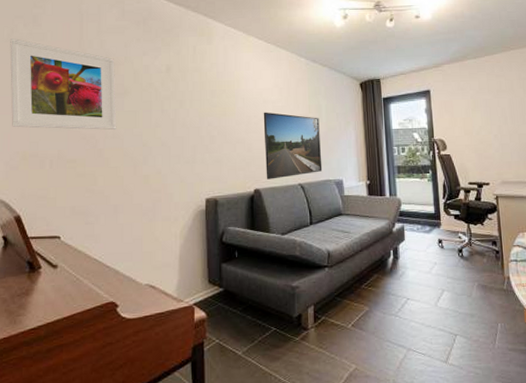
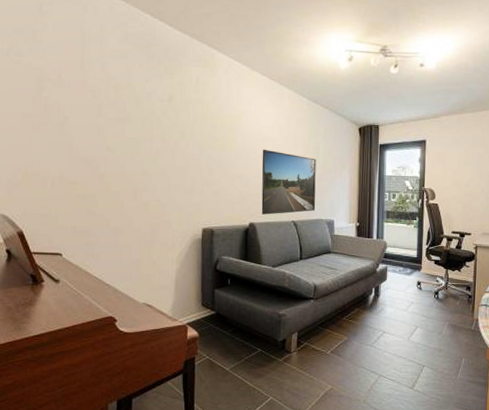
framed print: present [10,39,117,130] -> none [10,53,118,155]

